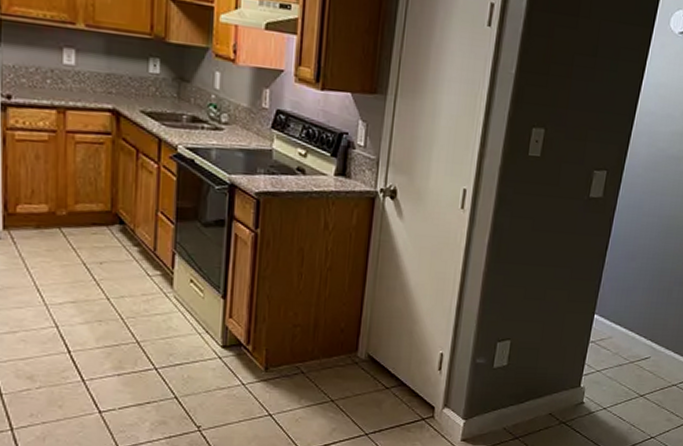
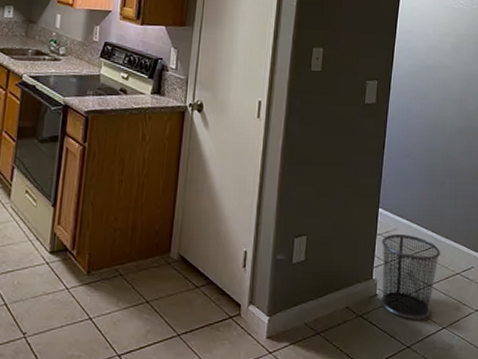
trash can: none [586,342,659,428] -> present [380,235,441,319]

